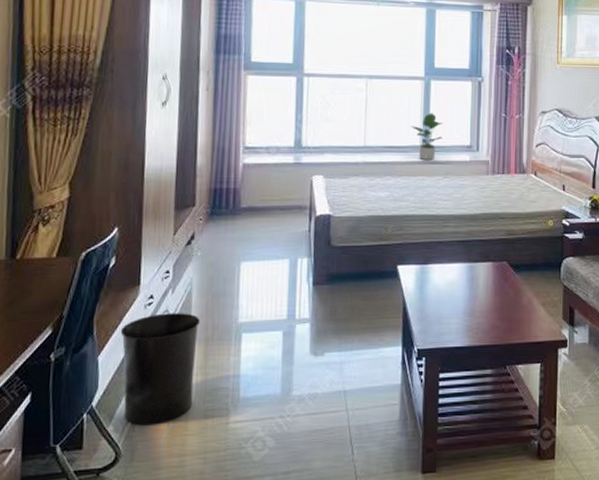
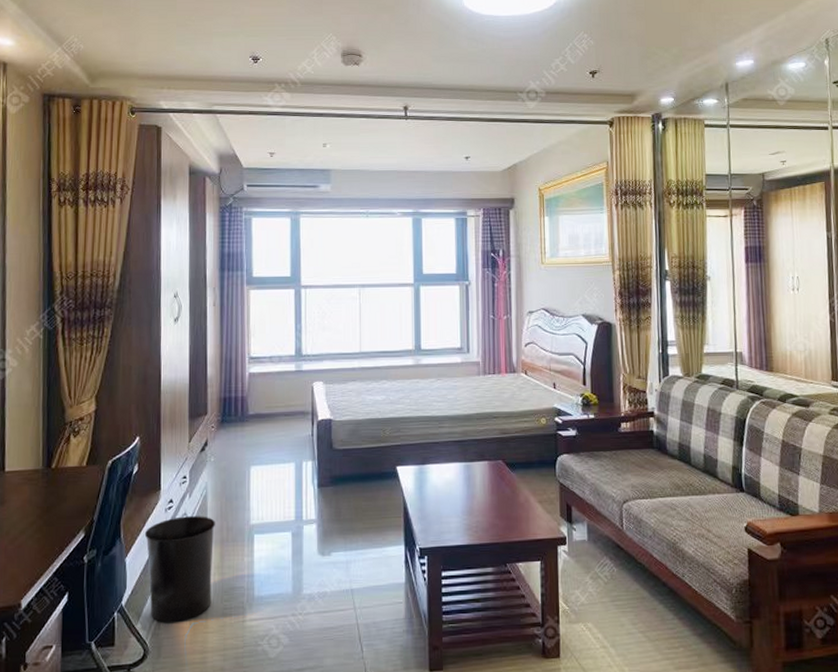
potted plant: present [410,113,444,161] -> none [403,317,434,364]

